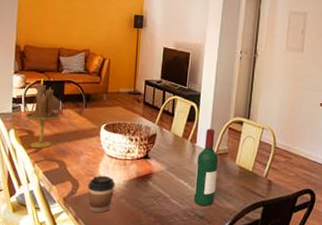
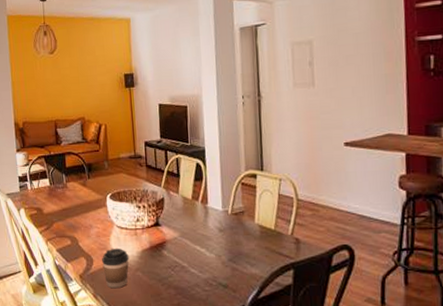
candle holder: present [26,78,60,148] -> none [33,153,65,225]
wine bottle: present [193,128,219,206] -> none [211,186,237,273]

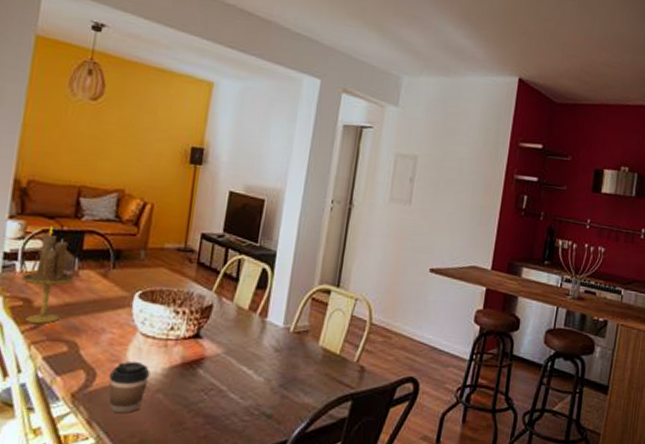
candle holder: none [33,153,65,225] -> present [22,226,75,324]

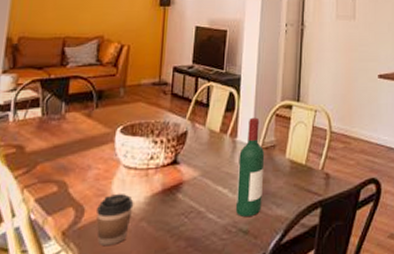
candle holder: present [22,226,75,324] -> none [15,76,63,168]
wine bottle: none [259,298,297,401] -> present [235,117,265,217]

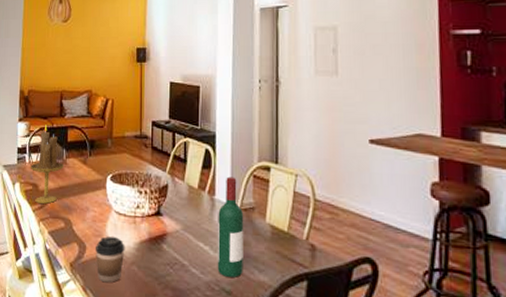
candle holder: none [15,76,63,168] -> present [31,125,65,204]

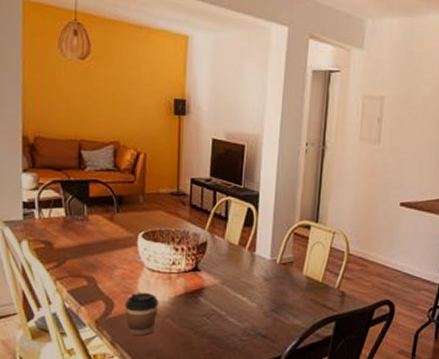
candle holder: present [31,125,65,204] -> none [42,177,86,262]
wine bottle: present [217,176,244,278] -> none [254,234,283,323]

